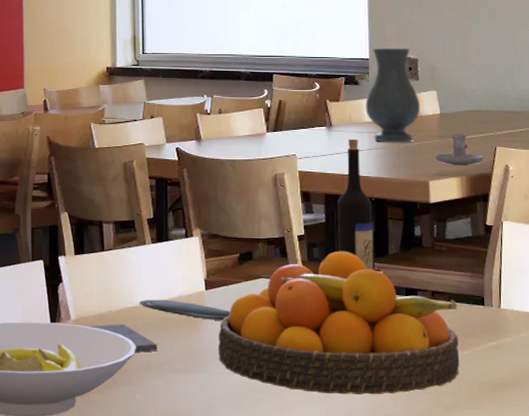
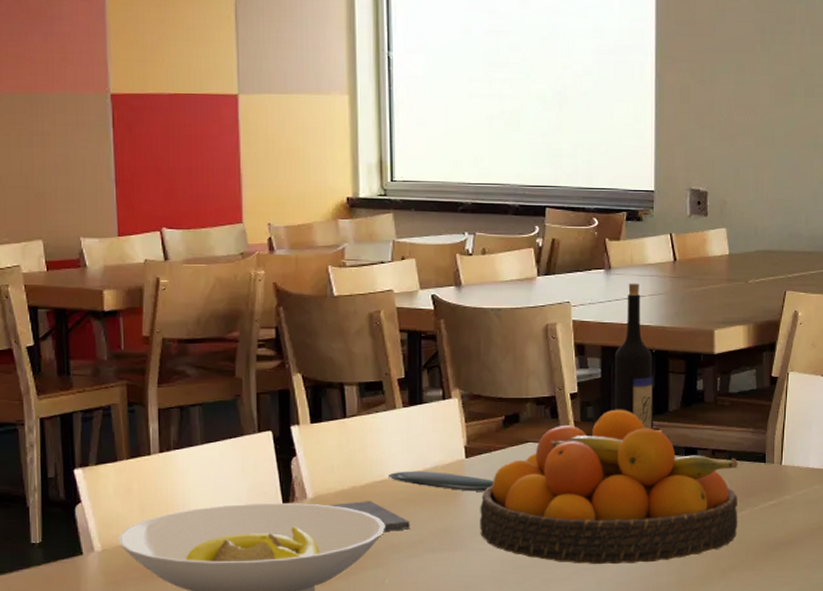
vase: present [365,48,420,143] -> none [648,179,707,287]
candle holder: present [435,133,484,165] -> none [722,276,772,312]

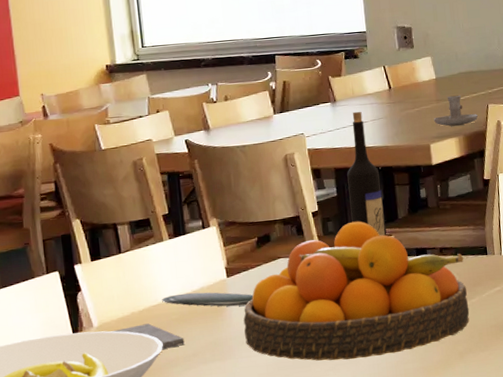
candle holder: none [722,276,772,312] -> present [434,95,478,126]

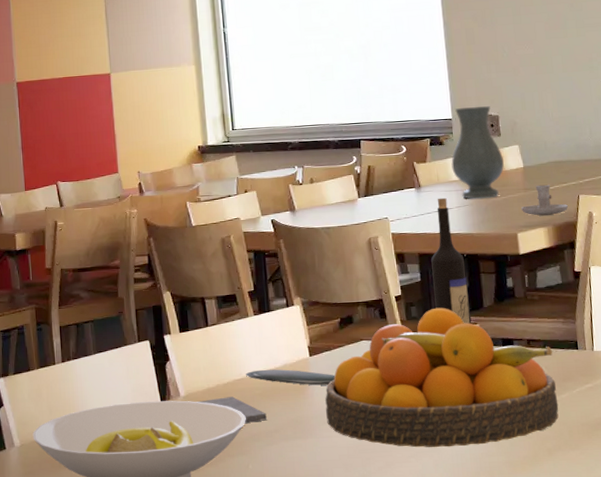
vase: none [366,18,417,112] -> present [451,106,504,199]

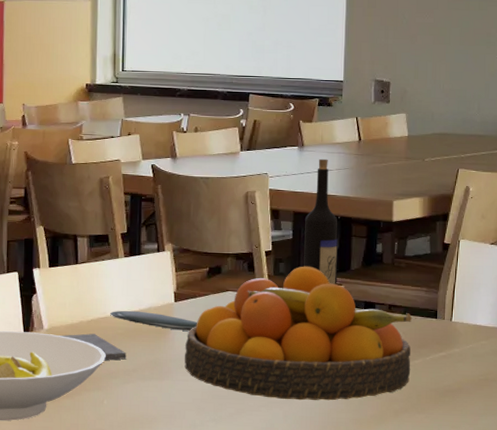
vase: present [451,106,504,199] -> none [337,71,389,163]
candle holder: present [521,184,568,216] -> none [401,155,446,186]

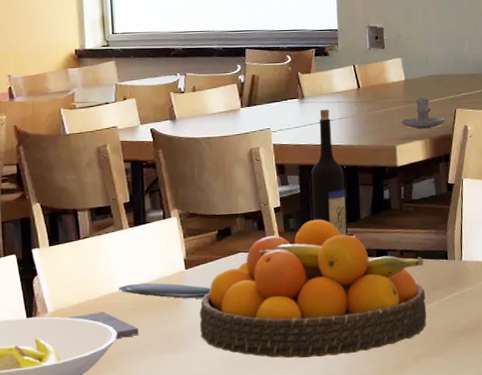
candle holder: none [401,155,446,186] -> present [401,98,445,129]

